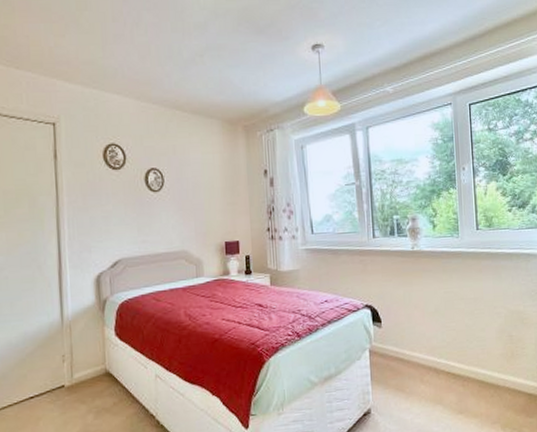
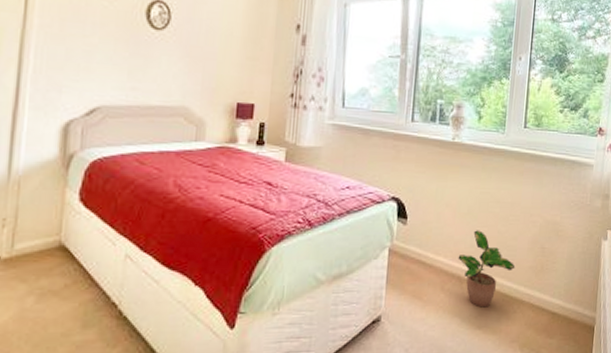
potted plant: none [432,326,487,395] -> present [458,230,516,308]

